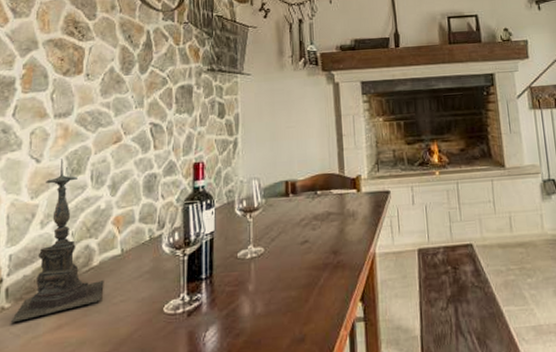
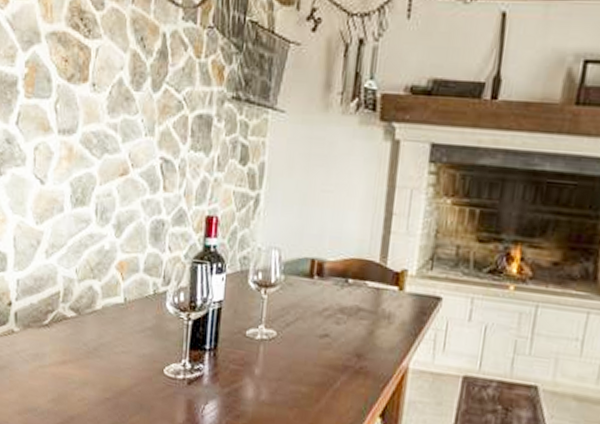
candle holder: present [10,158,104,324] -> none [19,184,106,348]

